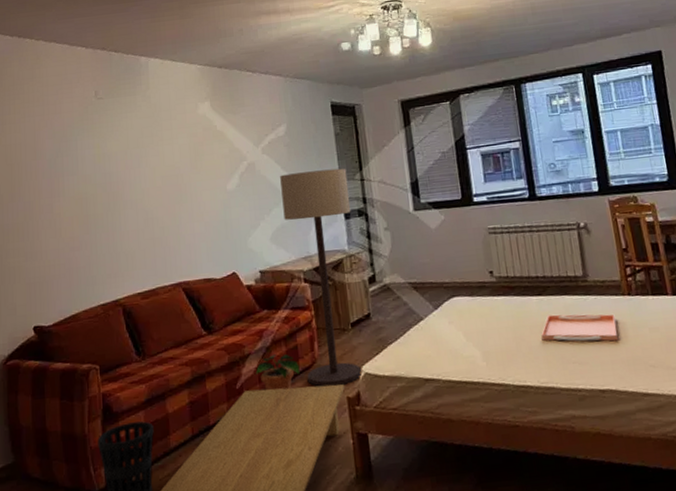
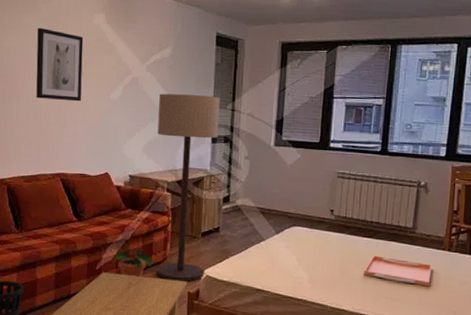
wall art: none [139,126,196,203] -> present [36,27,84,102]

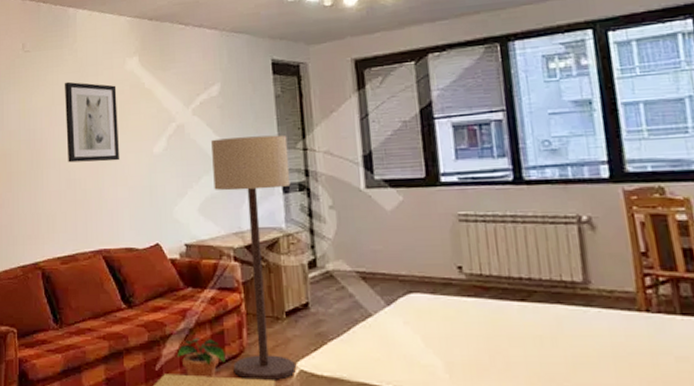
serving tray: present [363,255,432,287] -> none [523,326,629,368]

